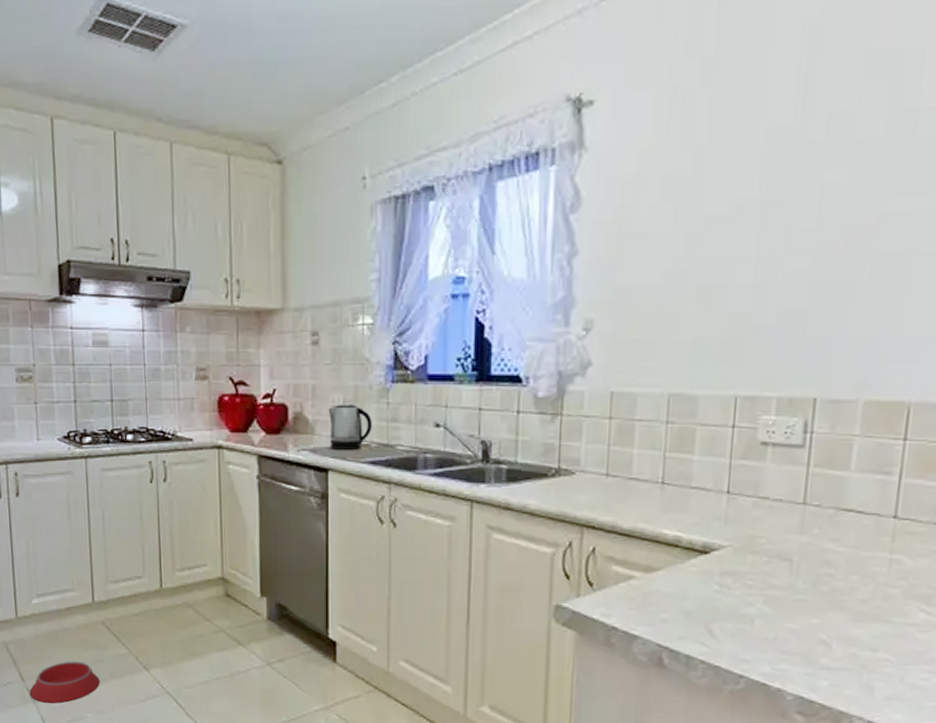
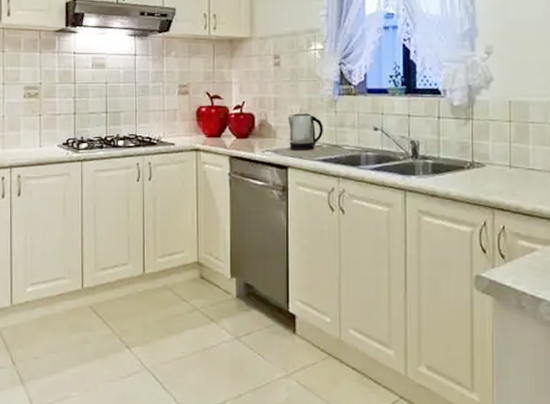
pet bowl: present [29,661,100,703] -> none [19,344,85,384]

